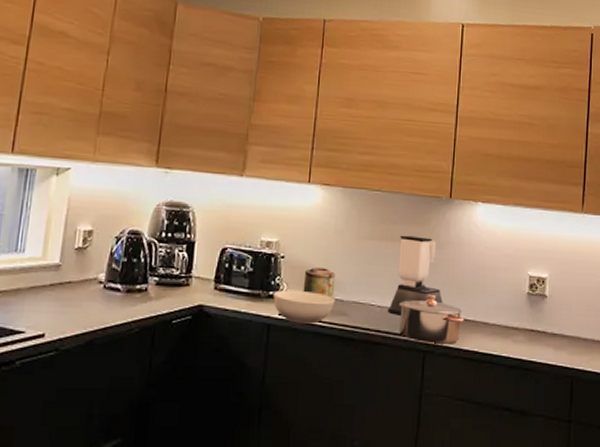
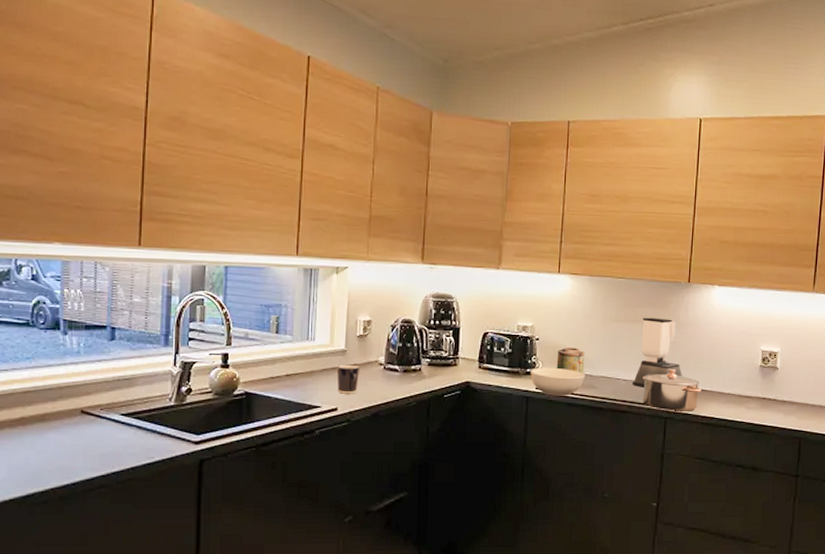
mug: none [46,281,76,317] -> present [336,364,360,394]

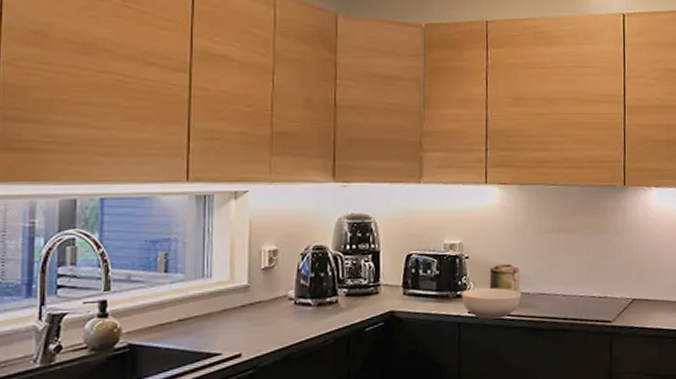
mug: present [336,364,360,394] -> none [239,301,267,337]
blender: present [633,317,682,387] -> none [573,225,625,302]
cooking pot: present [642,368,702,411] -> none [583,279,646,326]

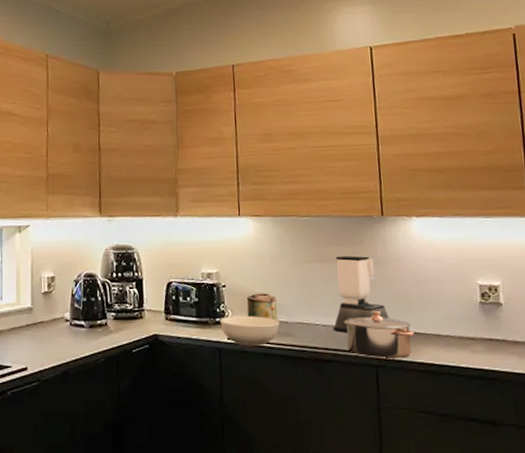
blender: none [573,225,625,302] -> present [333,255,389,333]
cooking pot: none [583,279,646,326] -> present [344,310,414,358]

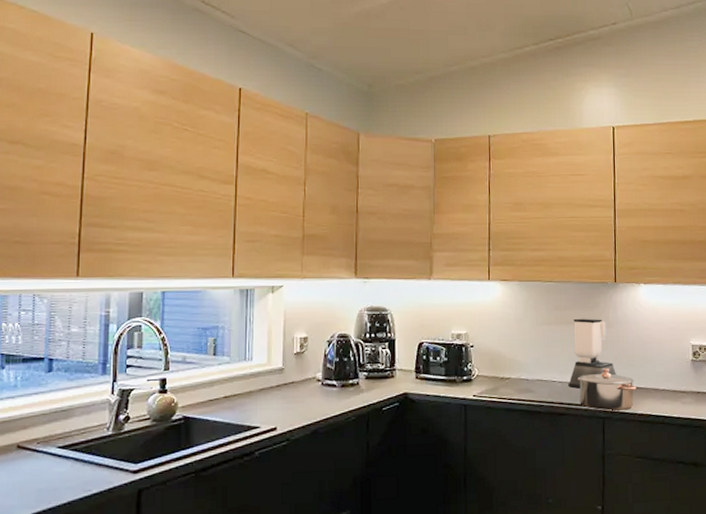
bowl: present [219,316,280,346] -> none [466,374,522,402]
canister: present [247,293,278,321] -> none [492,352,520,378]

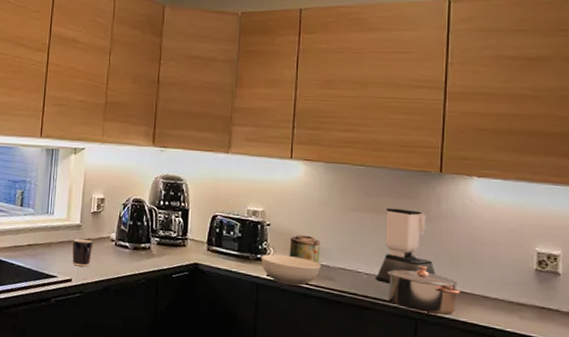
mug: none [275,382,298,413] -> present [72,238,94,267]
bowl: none [466,374,522,402] -> present [260,254,321,286]
canister: none [492,352,520,378] -> present [289,235,321,264]

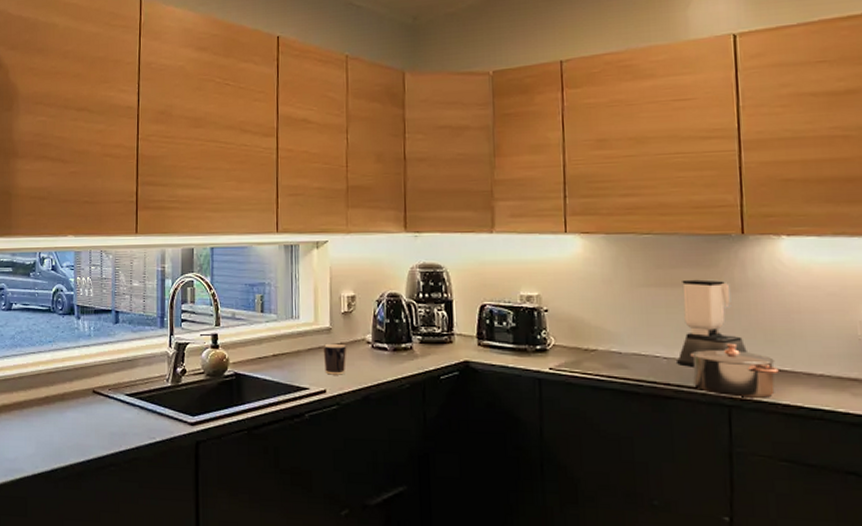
bowl: present [260,254,321,286] -> none [540,344,612,378]
canister: present [289,235,321,264] -> none [572,319,610,351]

